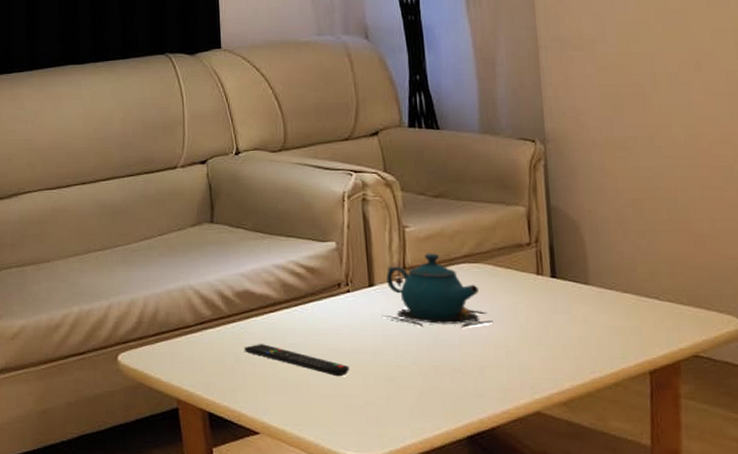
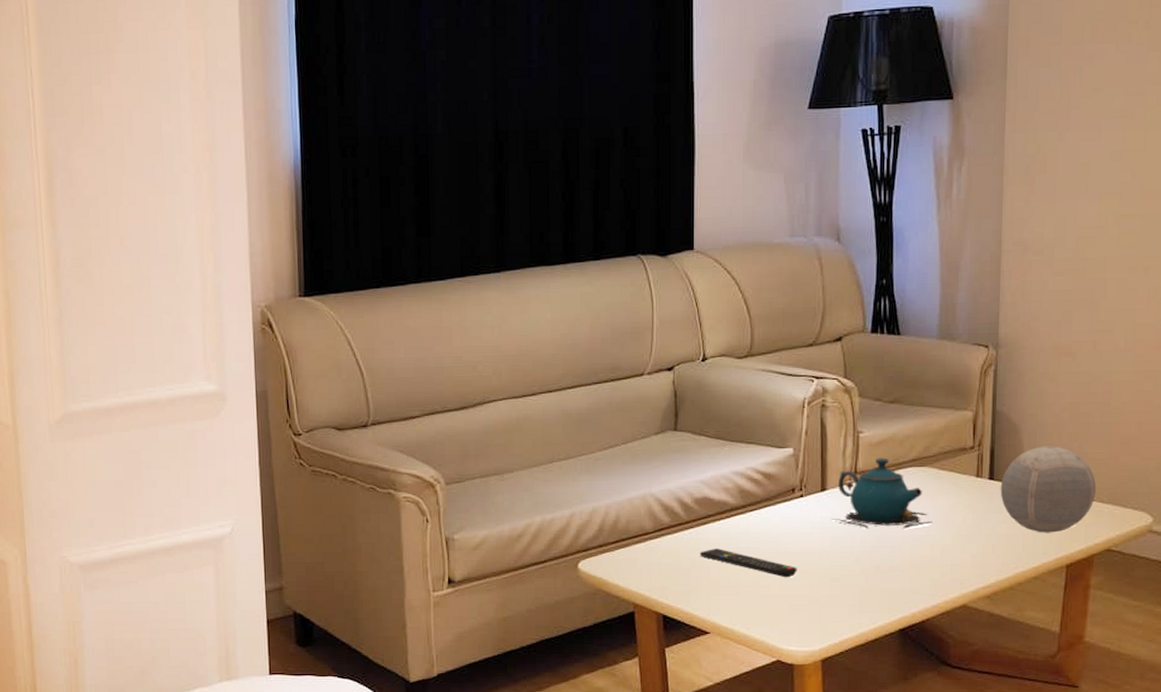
decorative orb: none [564,243,673,336] -> present [1000,446,1096,533]

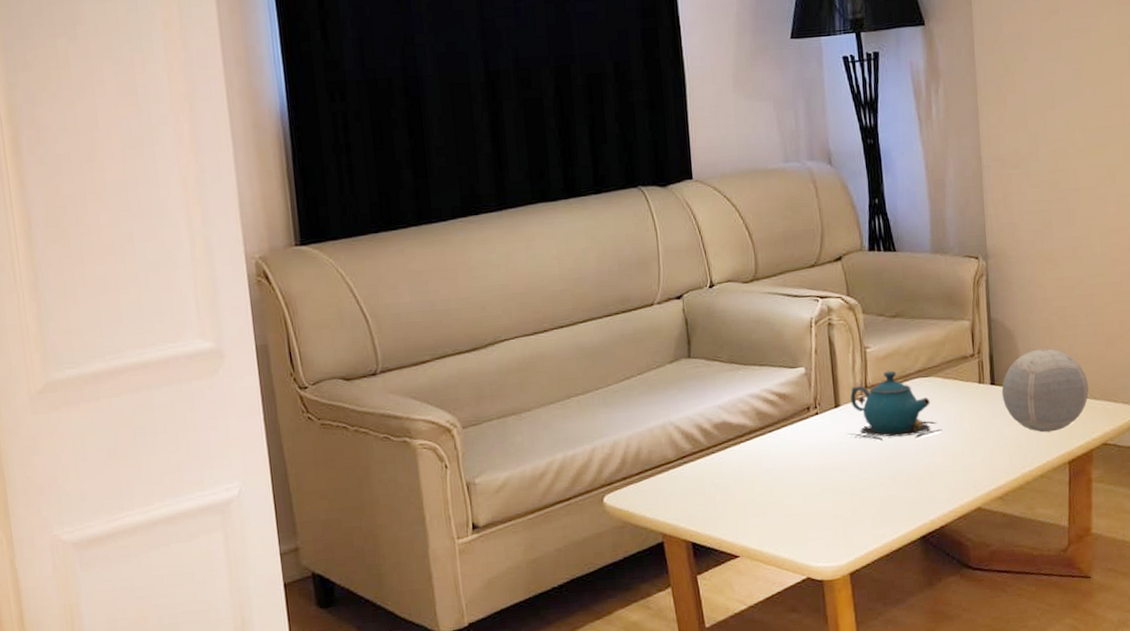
remote control: present [699,548,797,578] -> none [723,471,819,496]

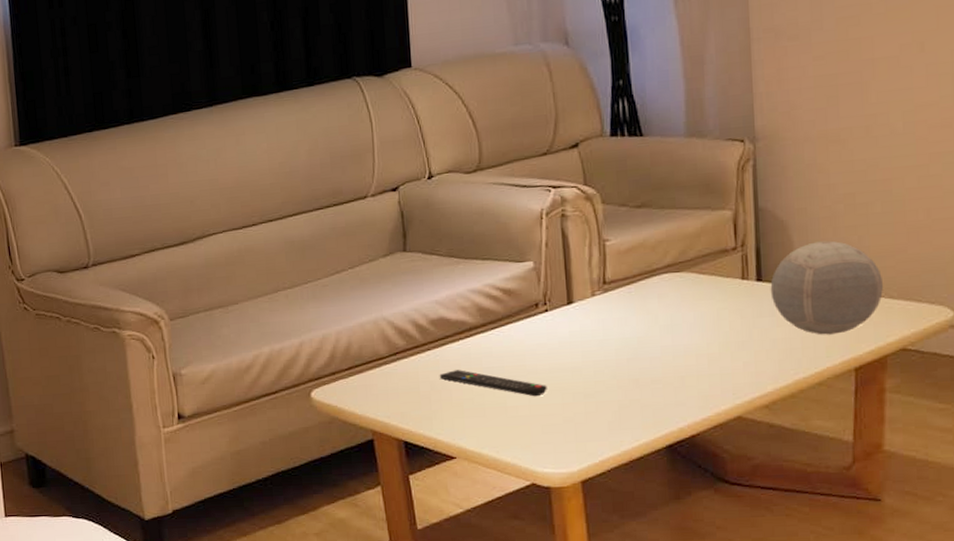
remote control: none [723,471,819,496] -> present [439,370,547,397]
teapot: present [847,370,942,441] -> none [581,265,696,340]

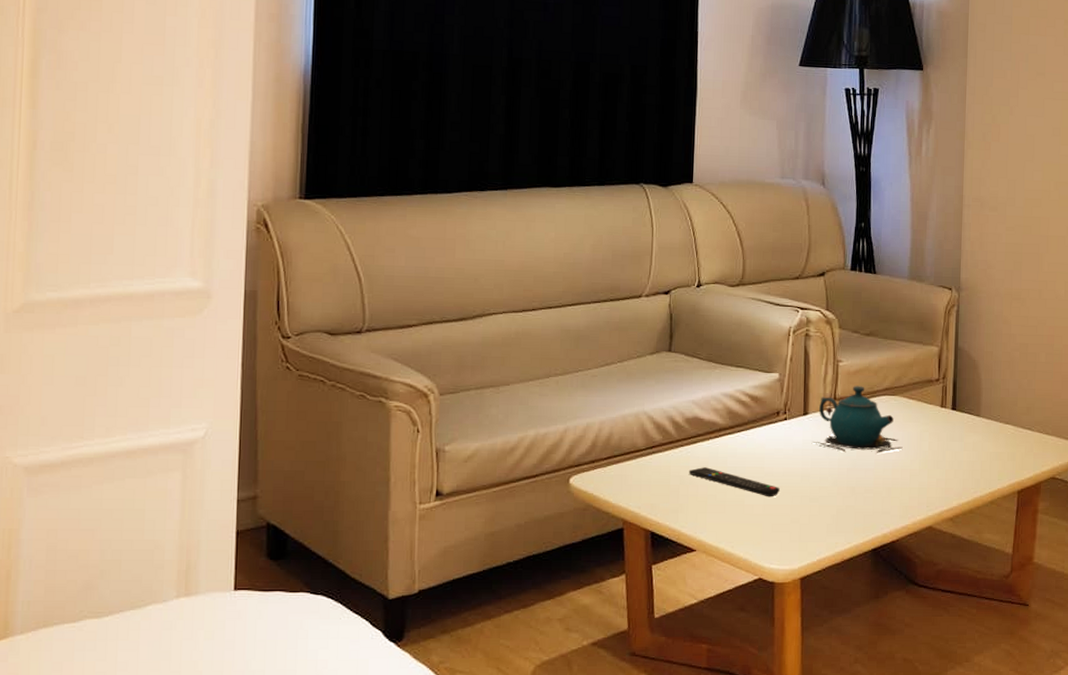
teapot: none [581,265,696,340] -> present [812,386,903,453]
decorative orb: present [770,240,883,335] -> none [961,381,1042,461]

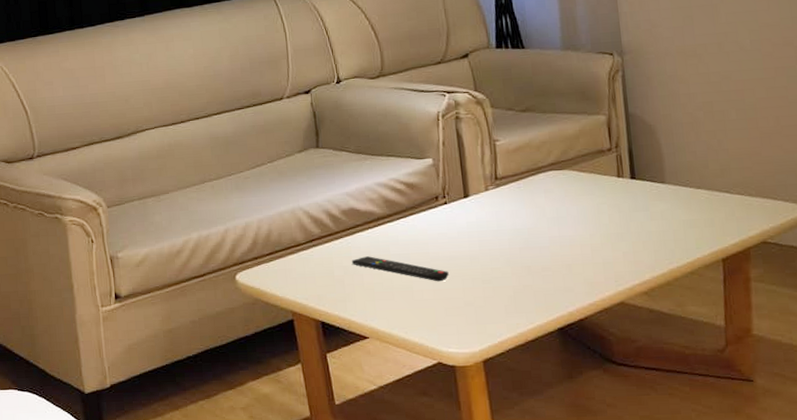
teapot: present [812,386,903,453] -> none [477,163,579,231]

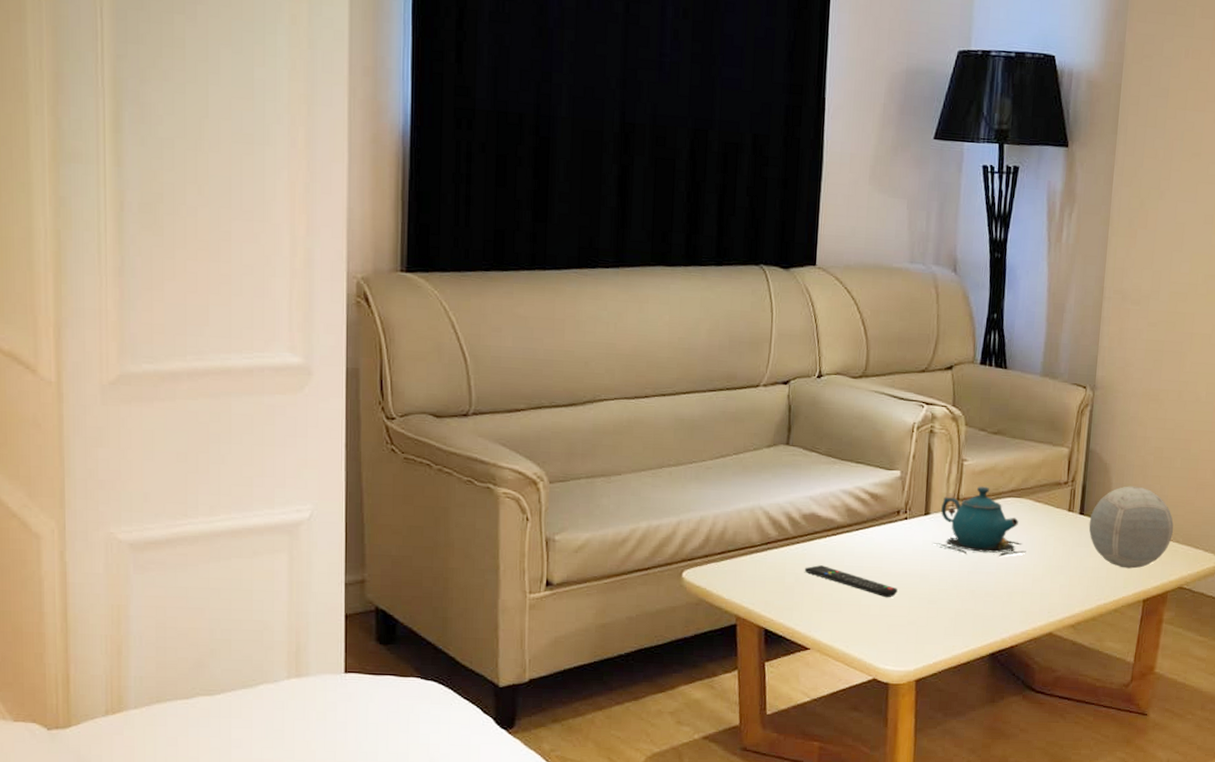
teapot: none [477,163,579,231] -> present [933,486,1026,557]
decorative orb: none [643,143,743,229] -> present [1089,486,1174,569]

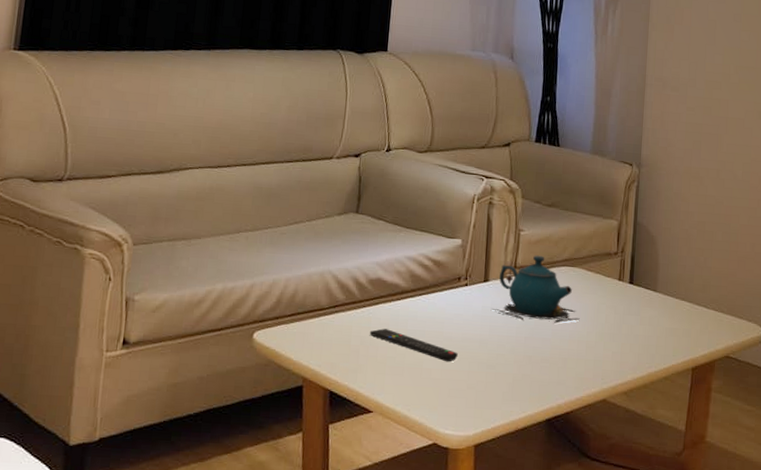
decorative orb: present [1089,486,1174,569] -> none [638,257,718,337]

